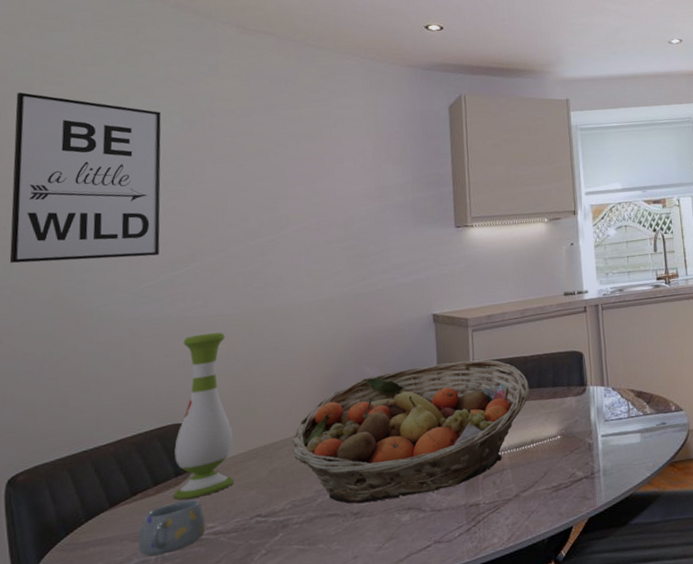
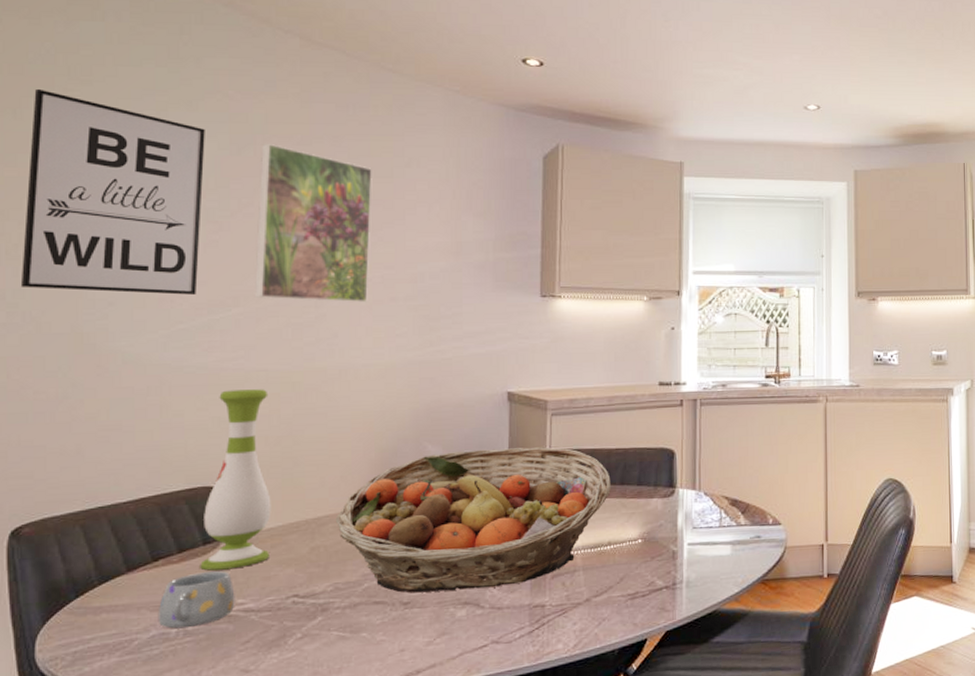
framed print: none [208,118,307,253] -> present [254,143,372,303]

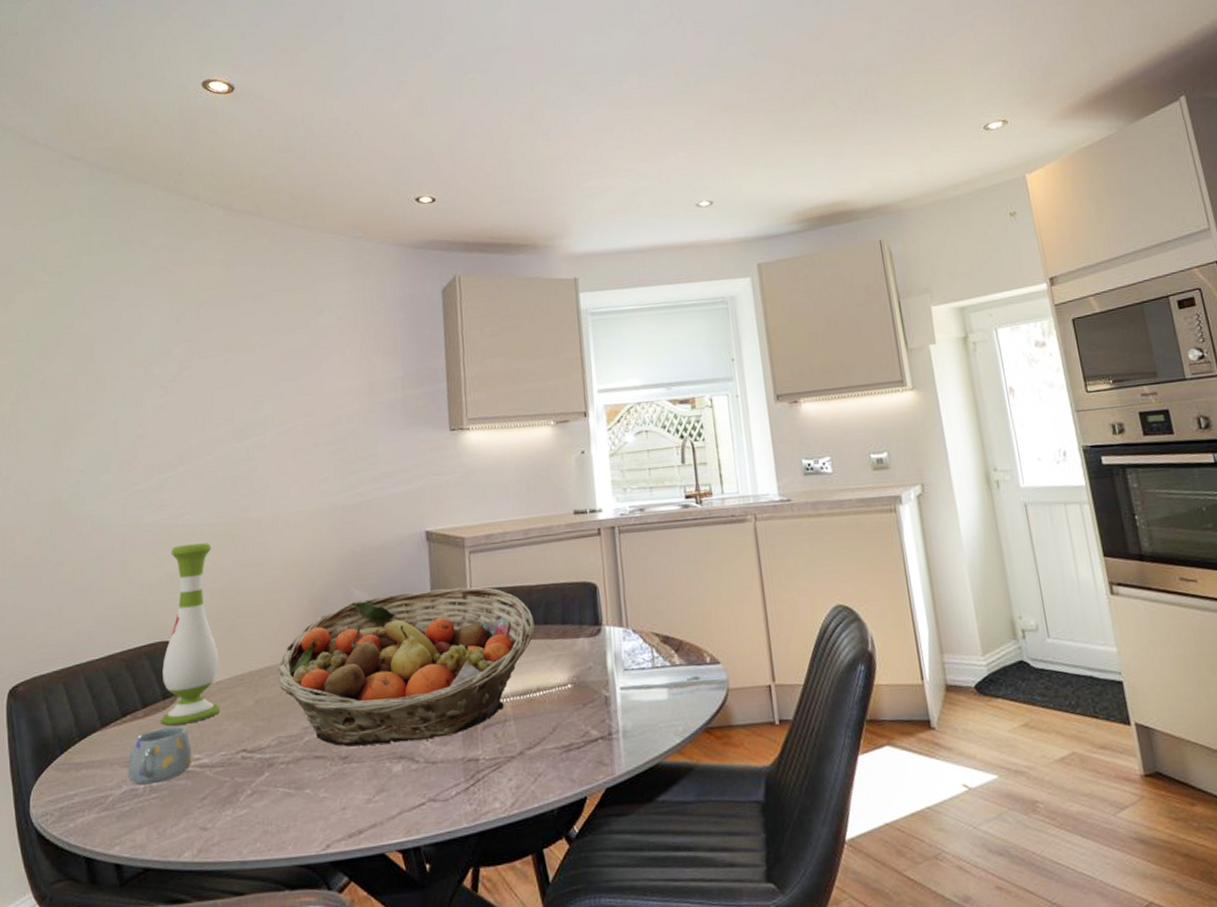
wall art: present [20,88,205,295] -> none [12,284,151,463]
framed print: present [254,143,372,303] -> none [196,308,293,455]

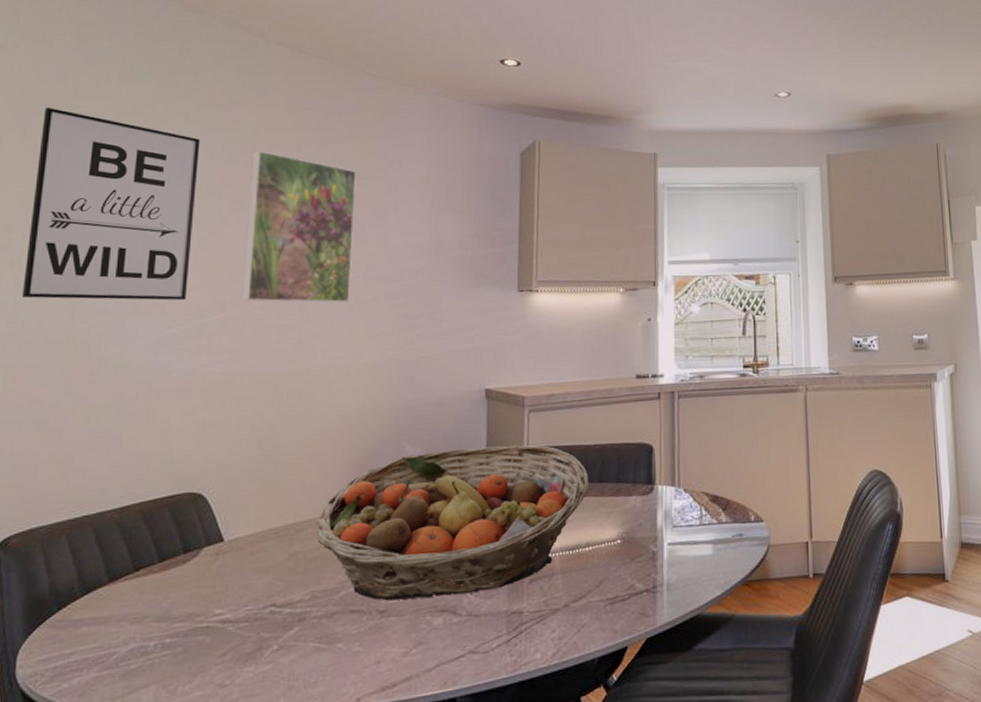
wall art: none [12,284,151,463] -> present [21,107,200,301]
mug: present [127,726,192,785] -> none [136,580,213,642]
vase: present [161,543,221,726] -> none [180,392,252,580]
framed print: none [196,308,293,455] -> present [241,150,356,303]

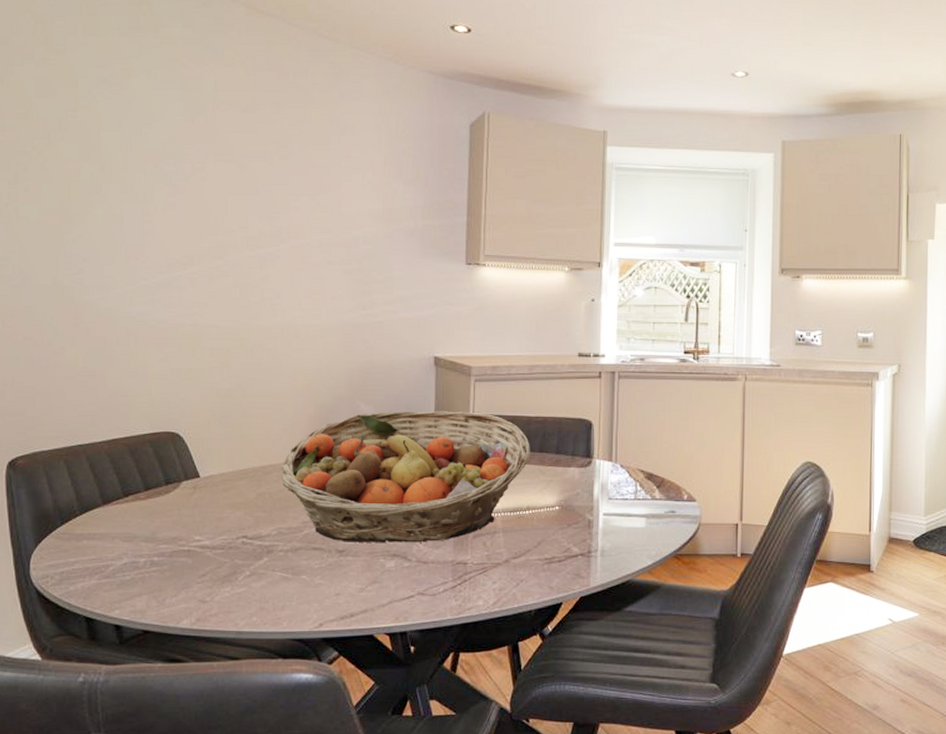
wall art: present [21,107,200,301] -> none [10,57,163,253]
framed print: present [241,150,356,303] -> none [206,110,311,265]

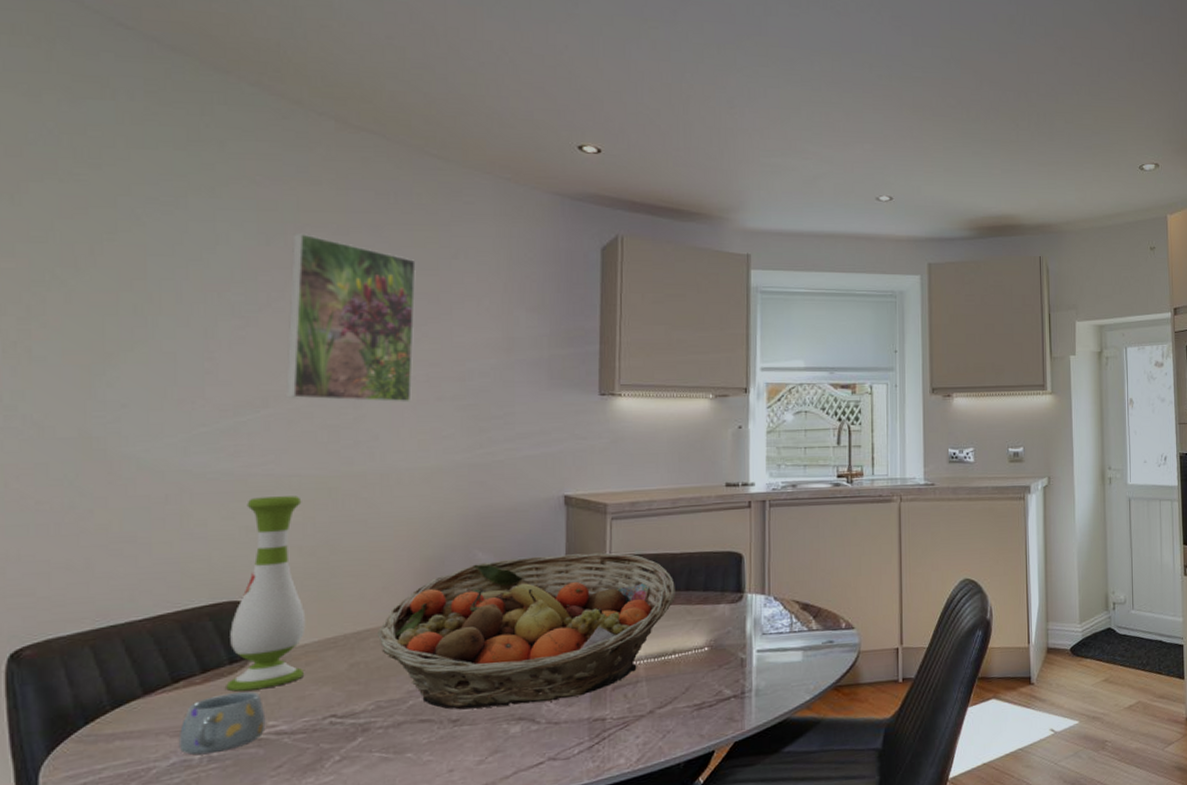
mug: none [128,510,193,559] -> present [178,691,266,756]
vase: none [163,344,223,508] -> present [226,496,306,692]
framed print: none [206,110,311,265] -> present [285,232,416,403]

